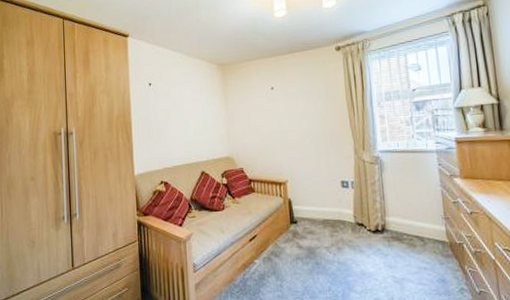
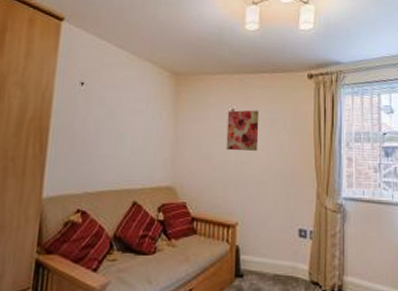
wall art: none [268,85,298,123] -> present [226,110,260,151]

